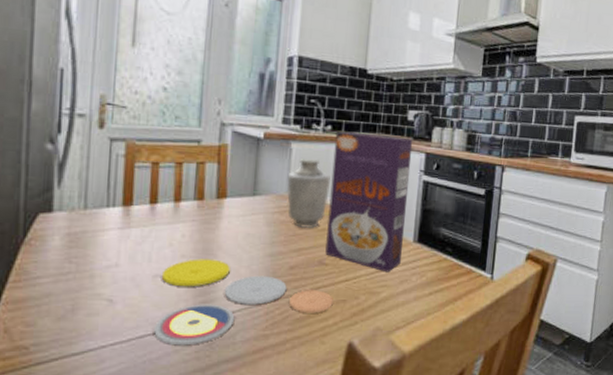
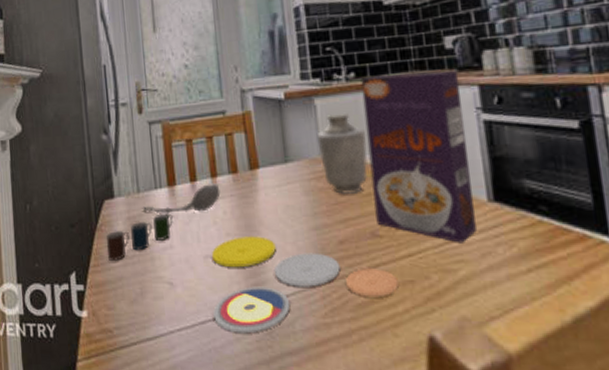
cup: none [33,232,123,278] -> present [106,213,173,262]
spoon: none [87,207,182,234] -> present [142,183,221,214]

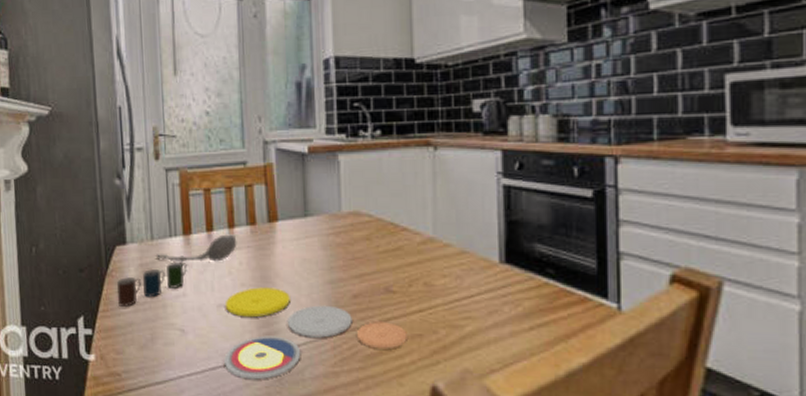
vase: present [317,114,368,194] -> none [338,171,388,250]
cereal box: present [360,71,476,243] -> none [386,134,486,301]

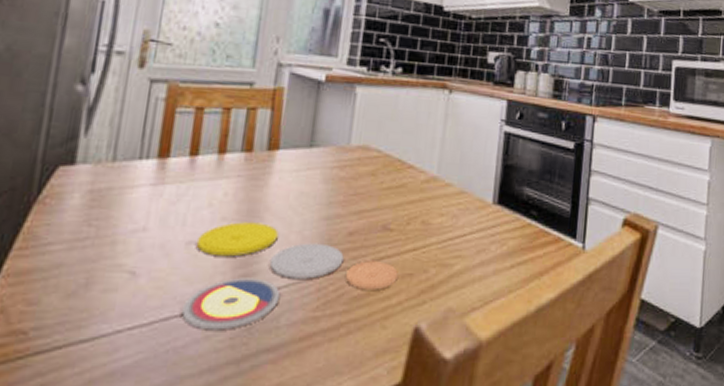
cup: present [116,261,187,308] -> none [44,188,156,245]
spoon: present [155,234,237,263] -> none [114,160,227,191]

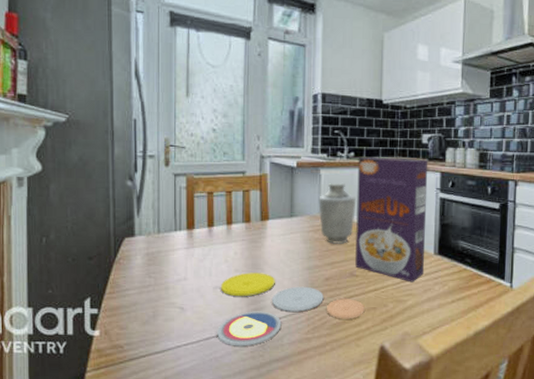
vase: none [348,105,400,186] -> present [318,183,357,244]
cereal box: none [390,74,494,240] -> present [355,157,429,282]

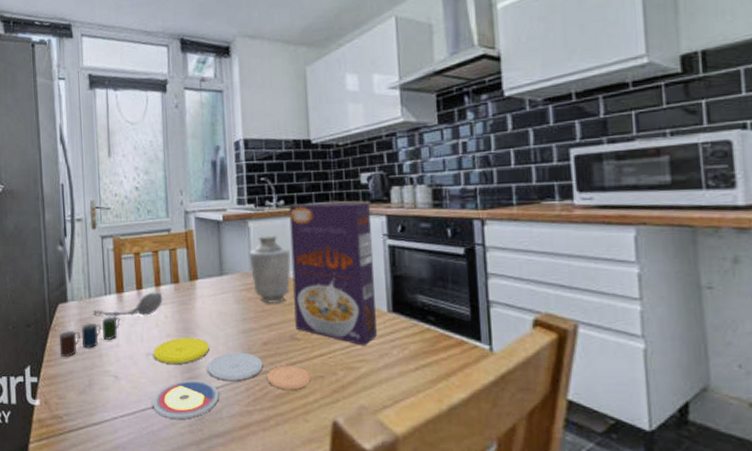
cup: none [123,251,189,290] -> present [59,316,120,358]
spoon: none [161,230,234,252] -> present [92,292,163,317]

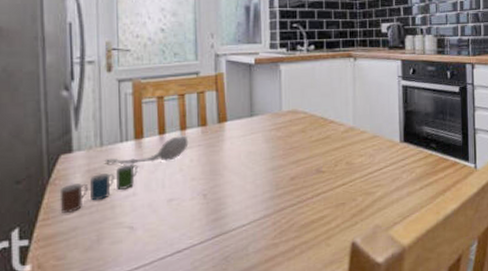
plate: present [153,337,311,419] -> none [173,178,333,263]
vase: present [249,235,291,303] -> none [279,78,320,141]
cereal box: present [289,202,377,346] -> none [318,48,391,173]

